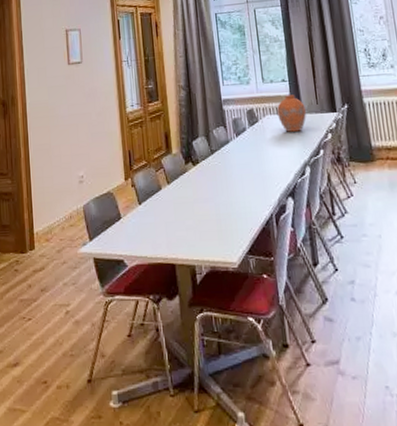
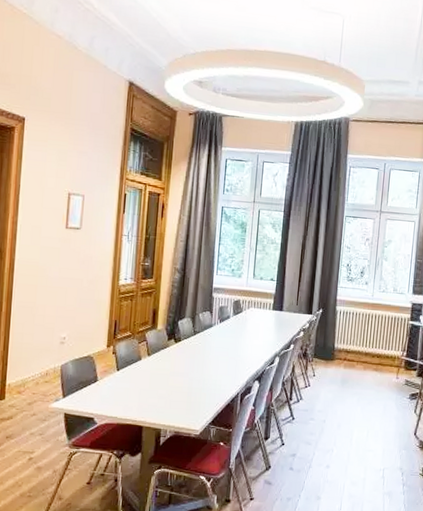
vase: present [277,94,307,132] -> none [261,293,287,326]

